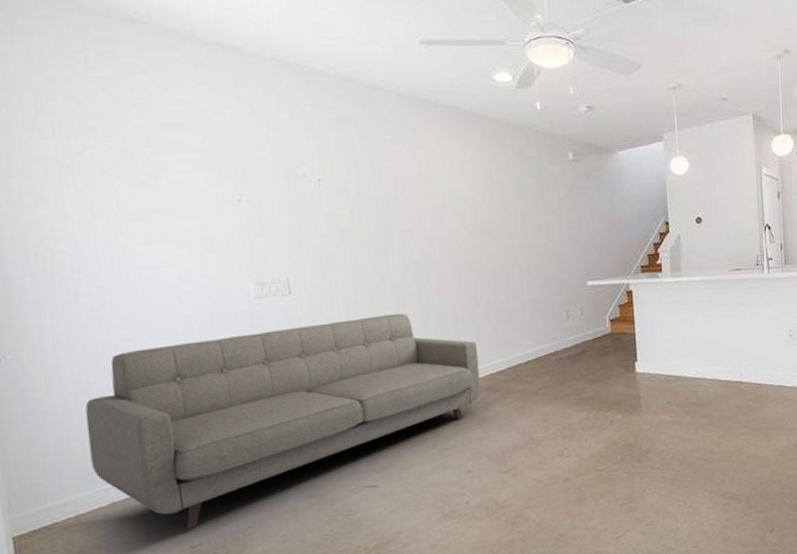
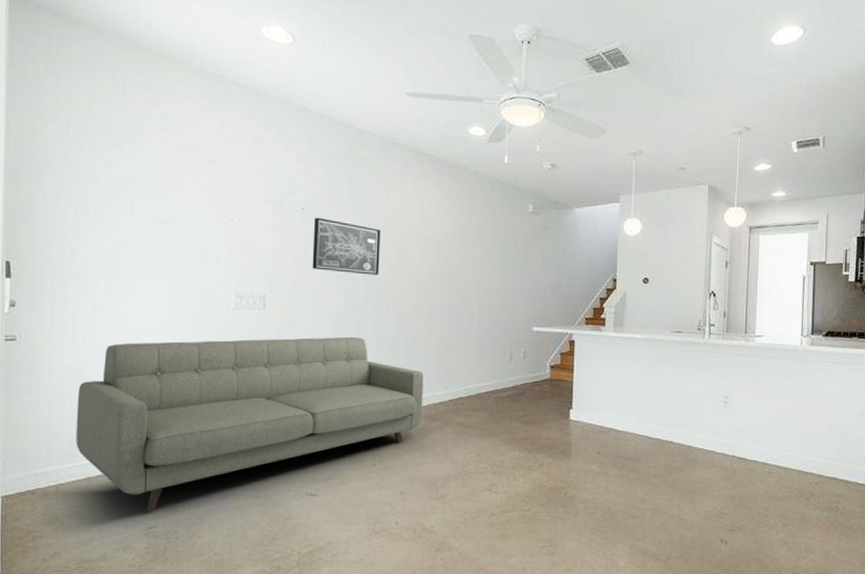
wall art: none [333,187,415,246] -> present [312,217,381,275]

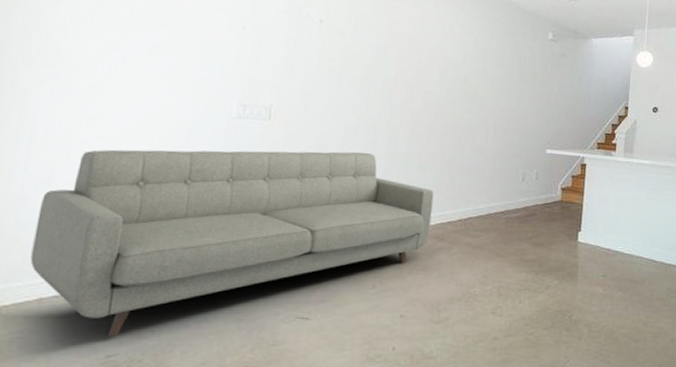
wall art: present [312,217,381,275] -> none [325,30,400,92]

